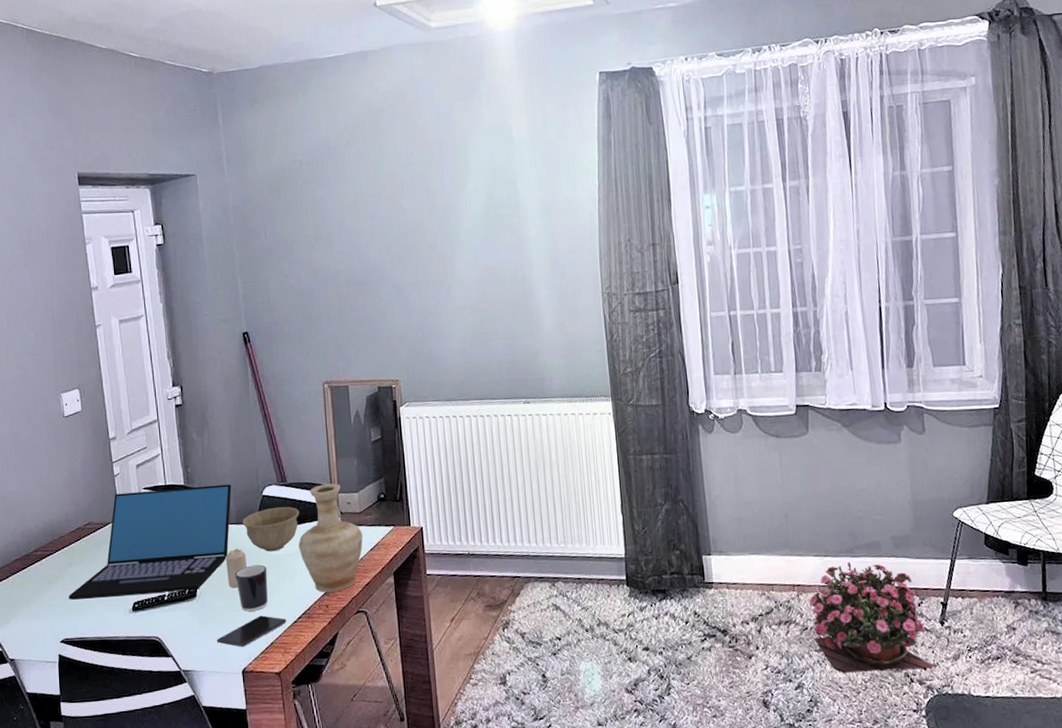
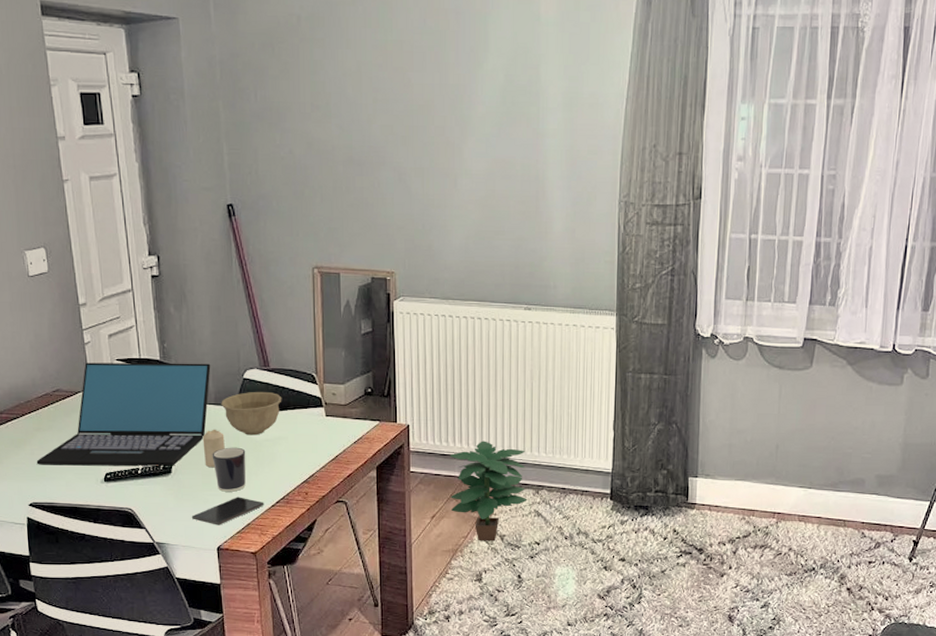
vase: present [298,483,363,593] -> none [279,372,347,480]
potted plant: none [464,536,545,641] -> present [449,441,528,542]
potted flower: present [809,561,935,673] -> none [786,495,897,598]

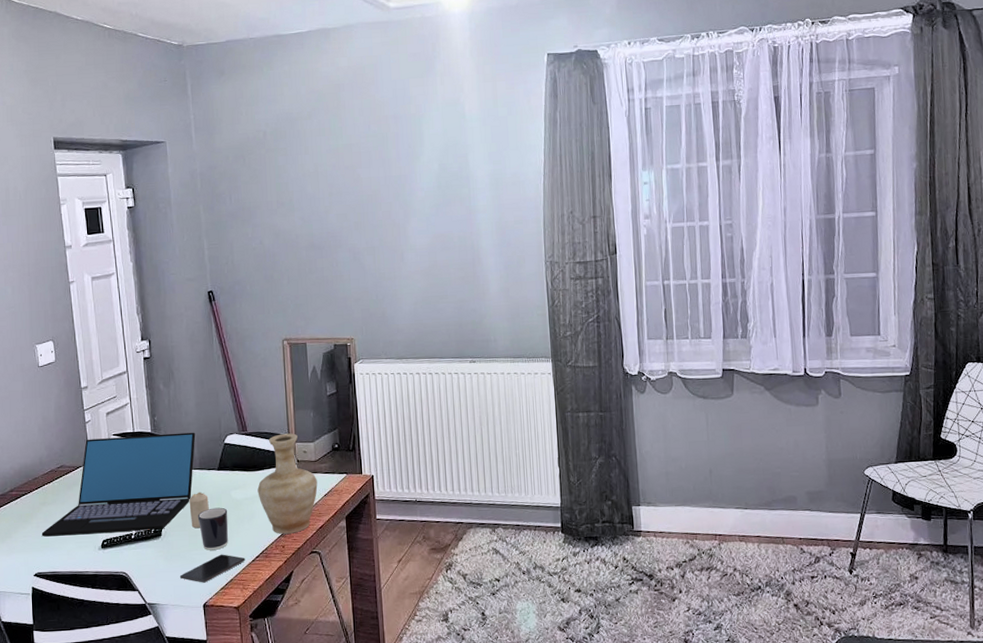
bowl: present [221,391,282,435] -> none [205,454,259,496]
vase: none [279,372,347,480] -> present [257,433,318,534]
potted plant: present [449,441,528,542] -> none [411,485,485,582]

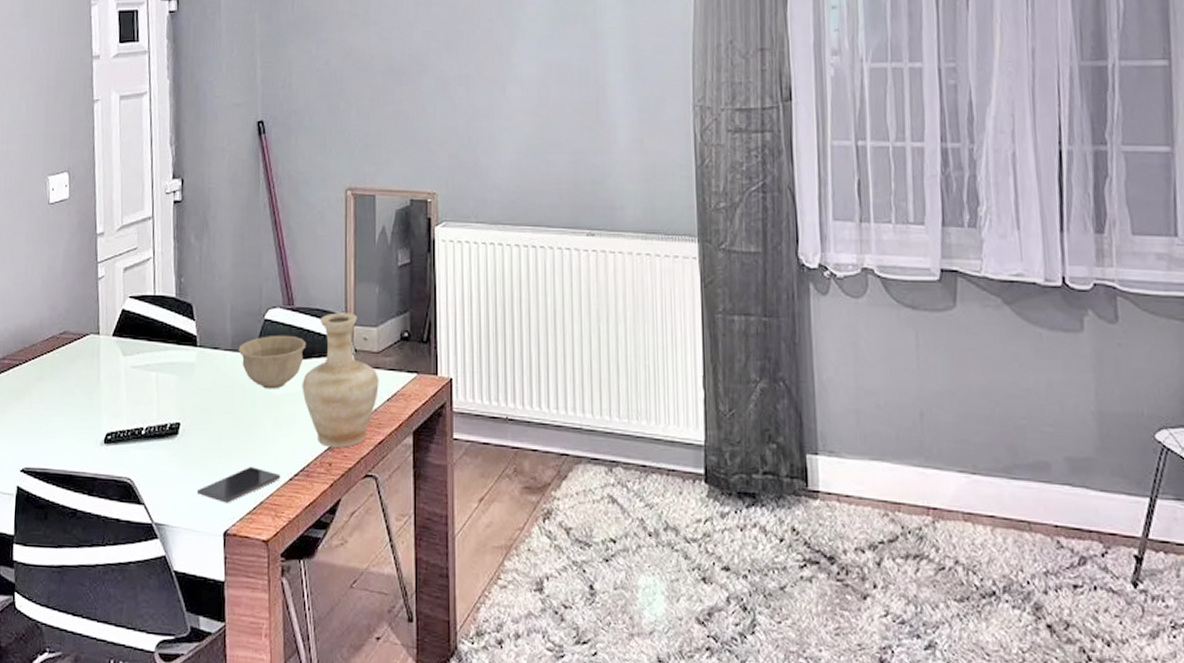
laptop: present [41,432,196,537] -> none [34,300,230,426]
candle: present [189,492,209,529] -> none [215,380,240,429]
mug: present [197,507,229,550] -> none [224,403,263,460]
bowl: none [205,454,259,496] -> present [238,335,307,389]

